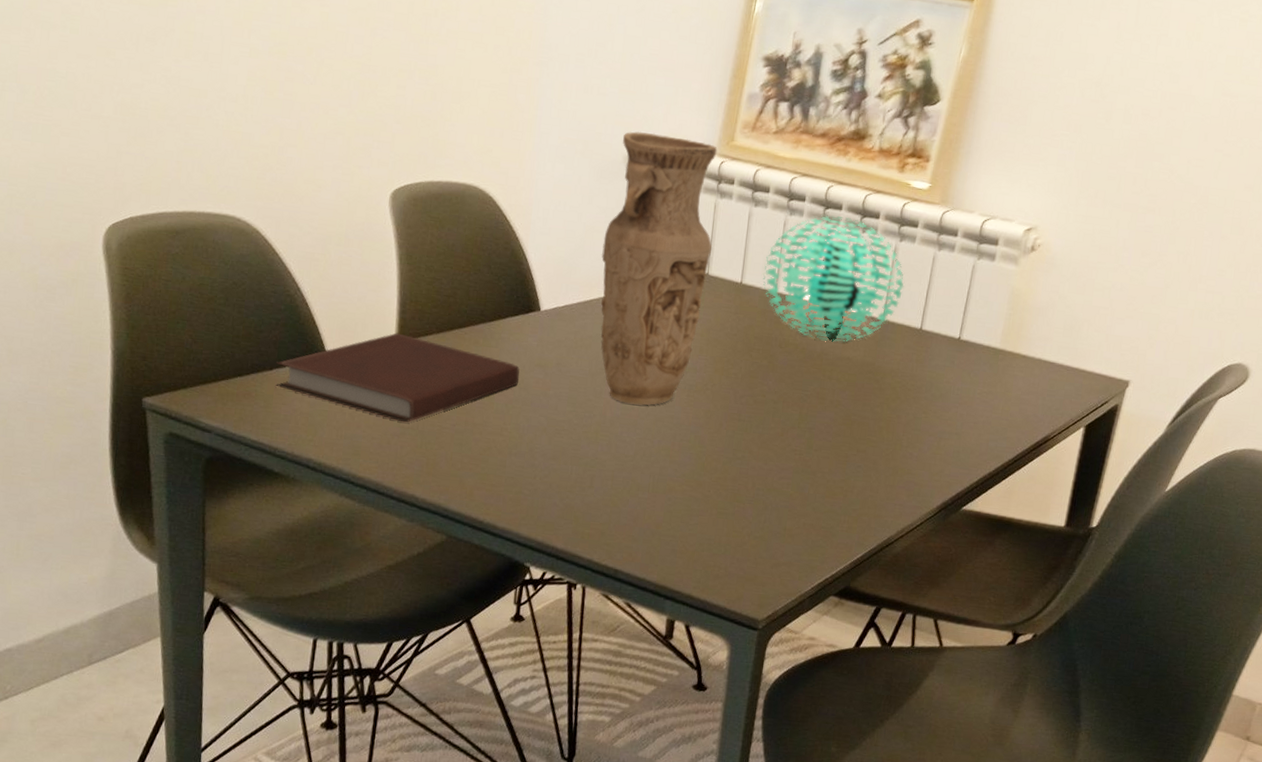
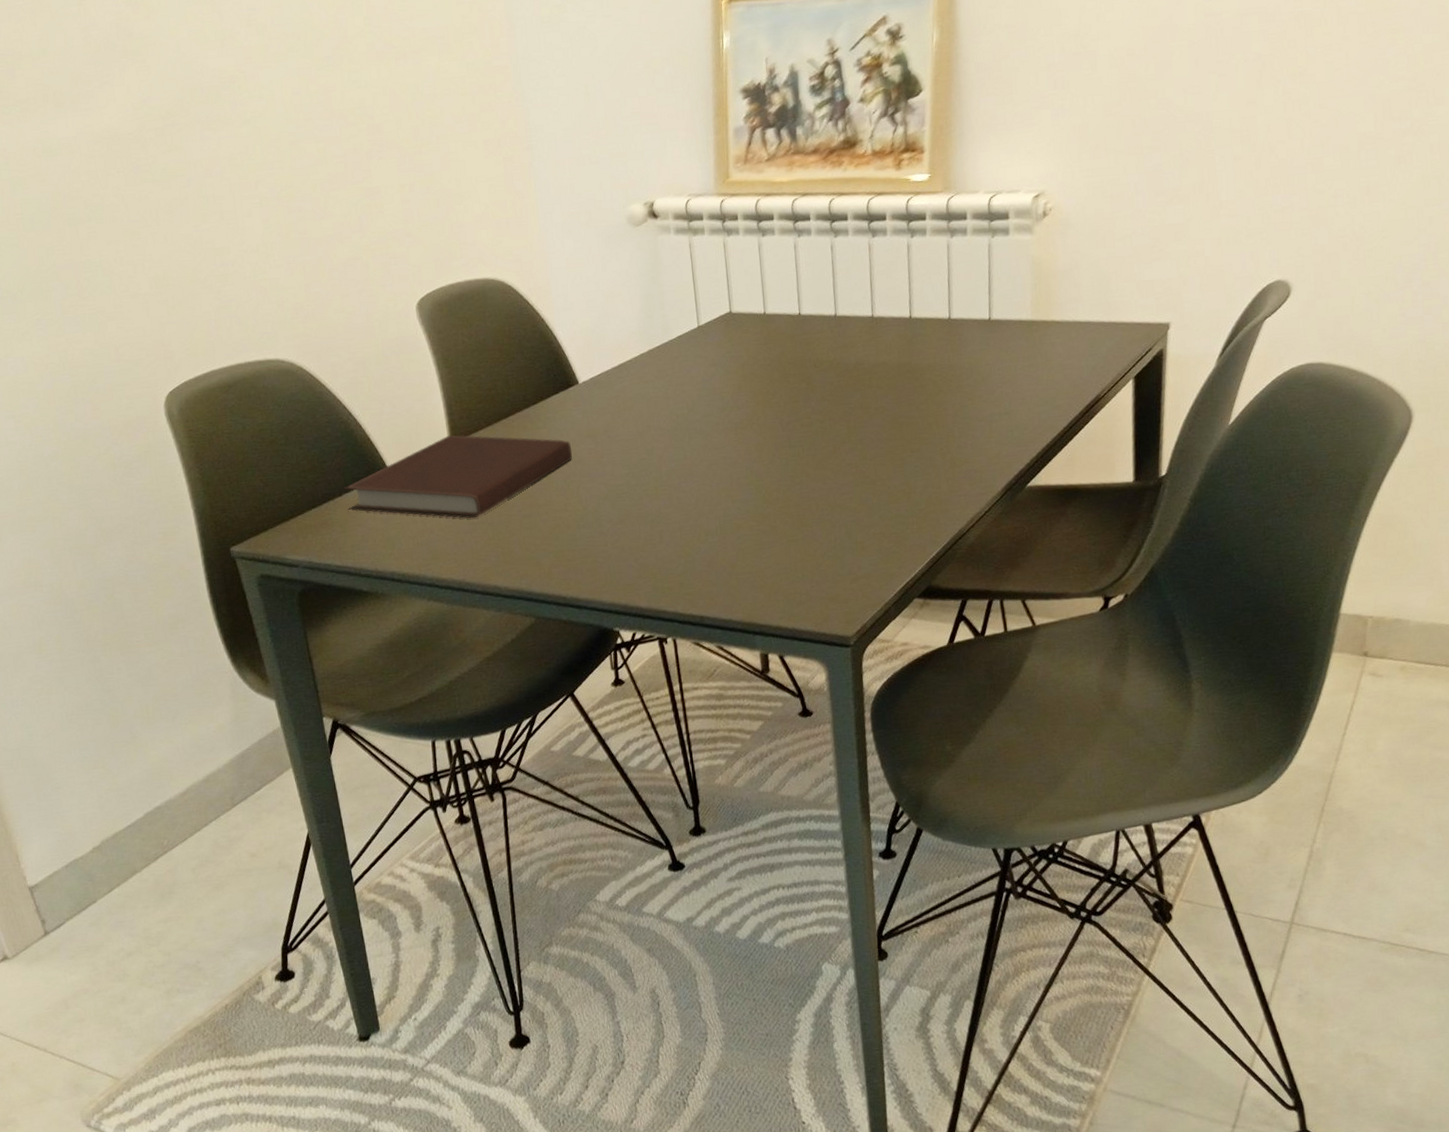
vase: present [601,131,718,406] -> none [623,186,732,455]
decorative ball: present [763,216,904,342] -> none [783,226,925,352]

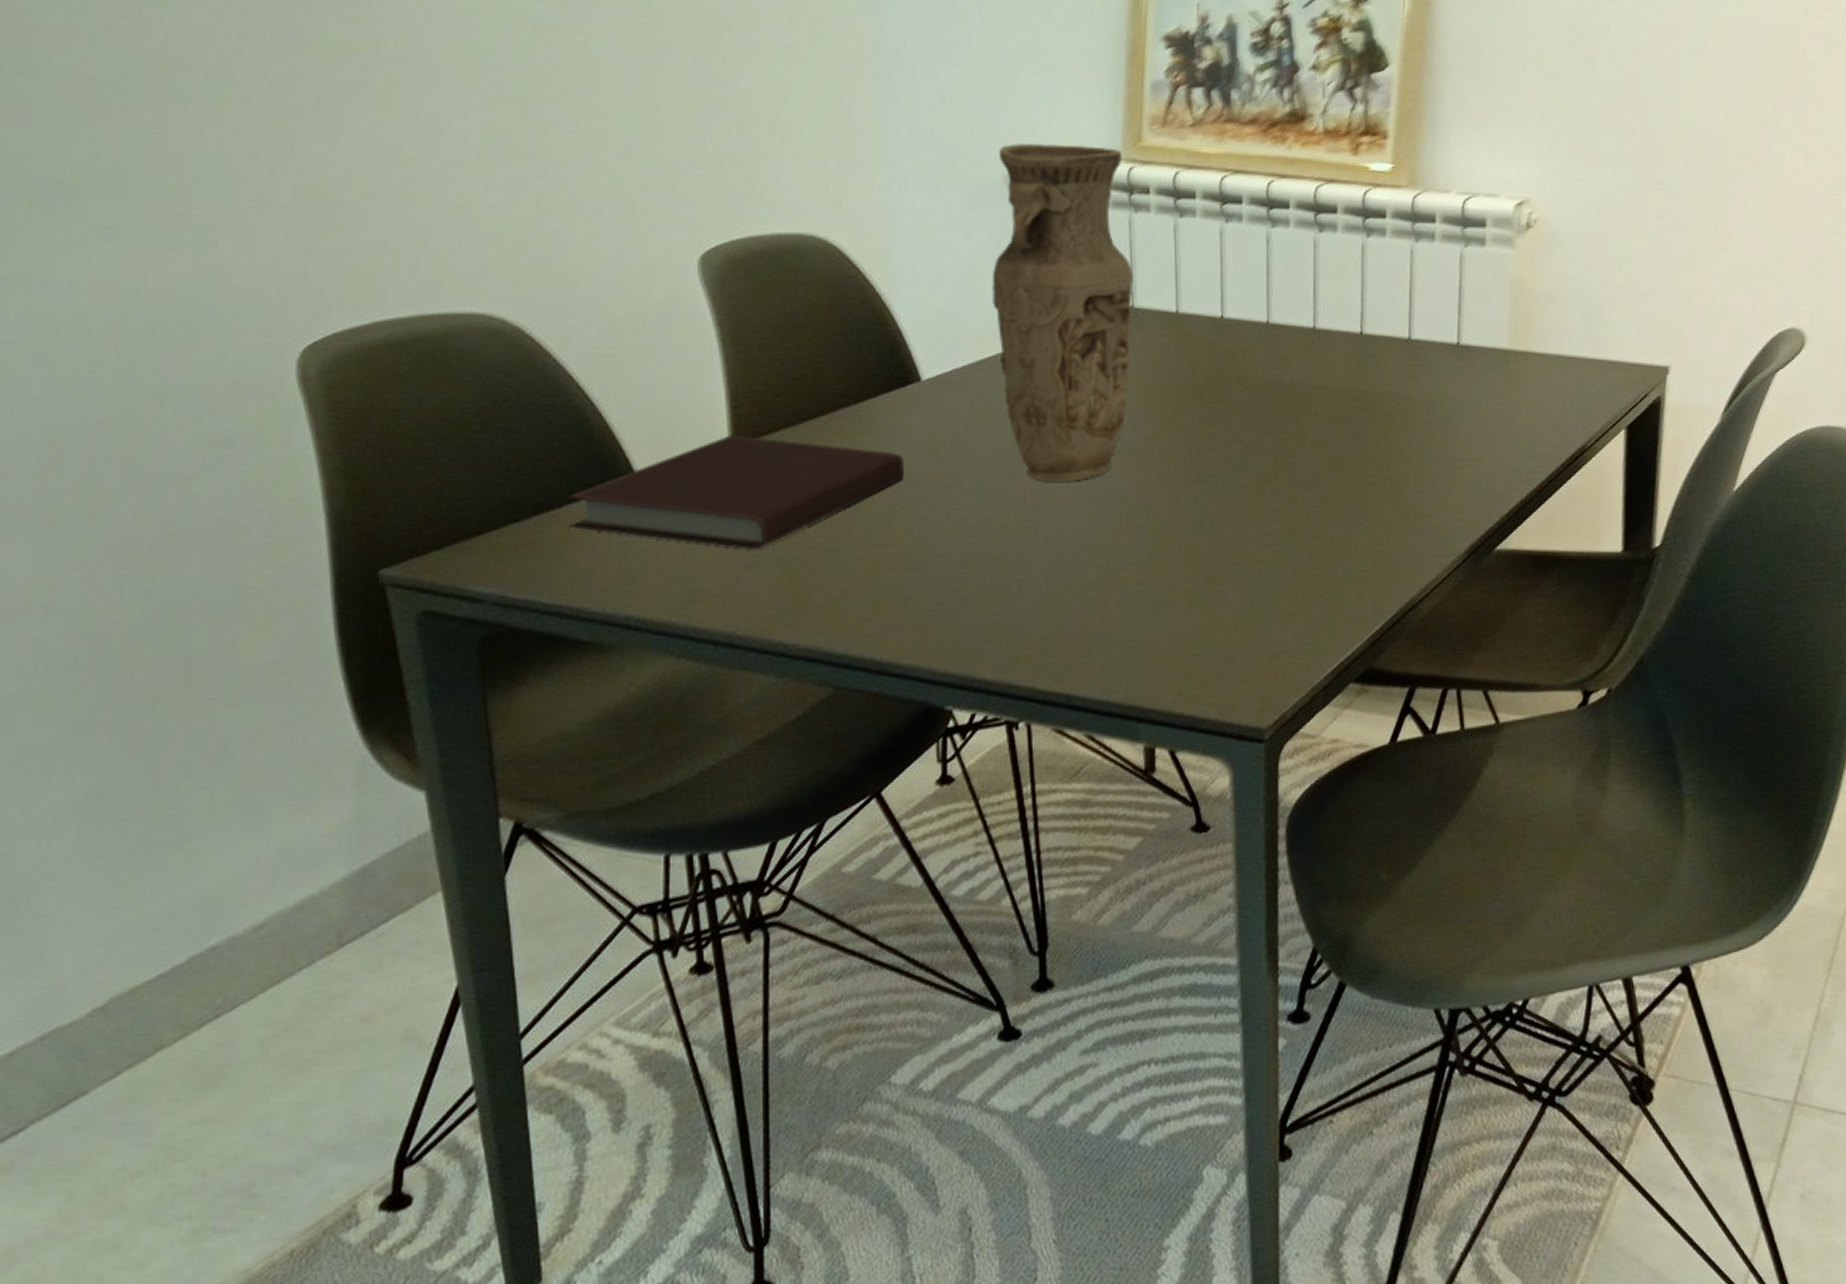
vase: none [623,186,732,455] -> present [992,143,1134,482]

